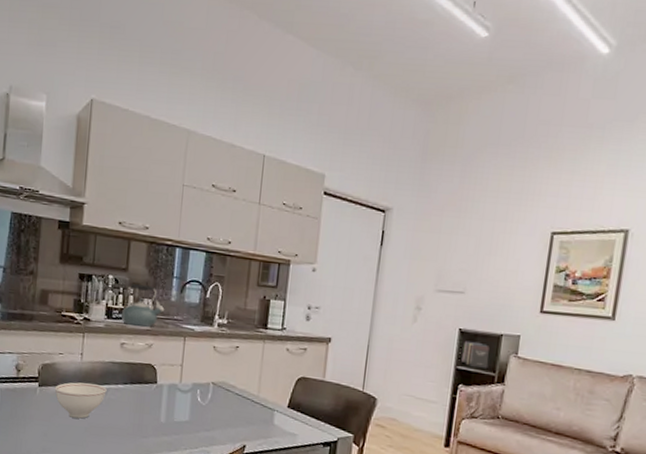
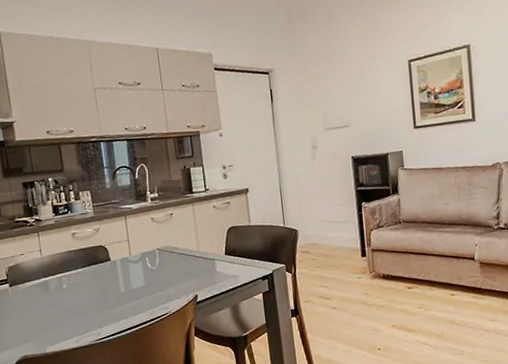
bowl: present [54,382,107,419] -> none [23,273,69,307]
kettle: present [120,284,165,328] -> none [66,179,103,217]

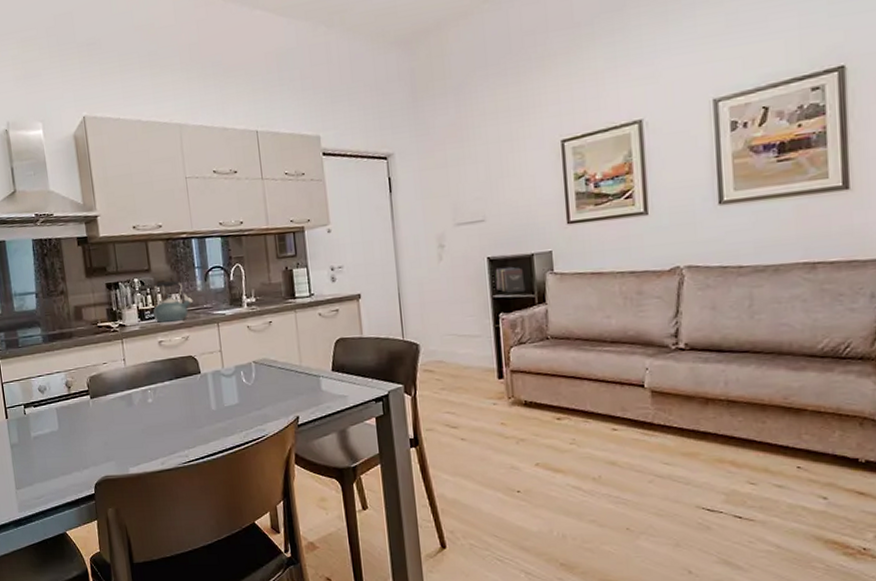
kettle: none [66,179,103,217] -> present [152,280,194,323]

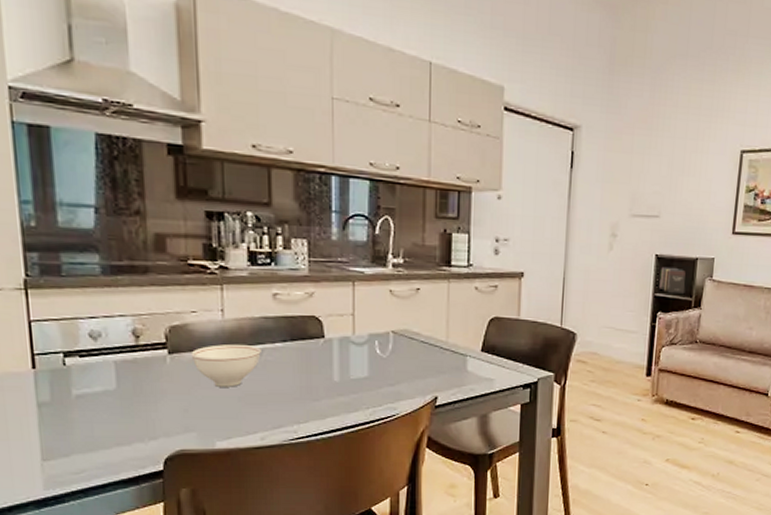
bowl: none [105,385,155,422] -> present [190,344,261,387]
kettle: present [152,280,194,323] -> none [268,221,325,274]

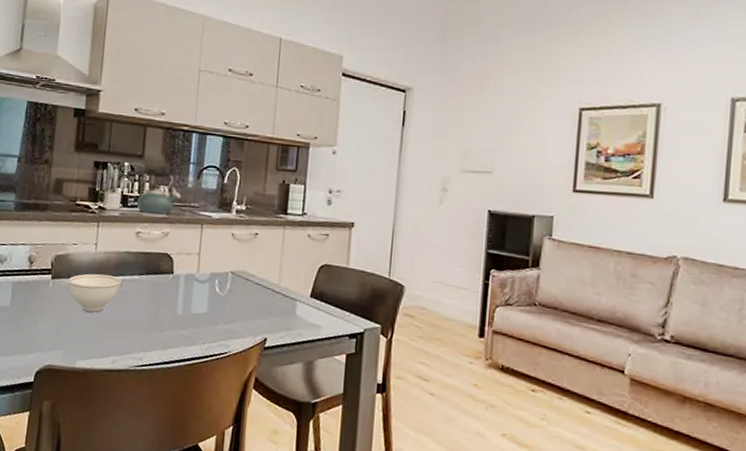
kettle: none [268,221,325,274] -> present [136,171,182,216]
books: present [659,266,686,295] -> none [492,222,522,253]

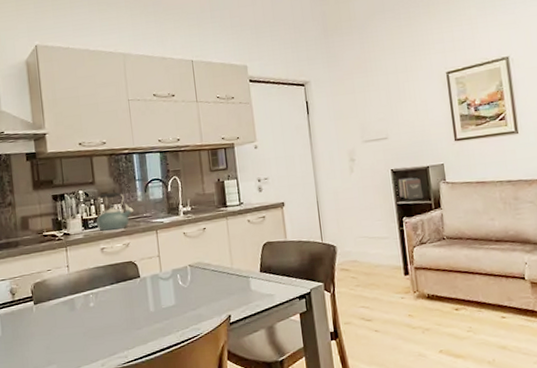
bowl: present [68,273,122,312] -> none [49,290,97,326]
books: none [492,222,522,253] -> present [398,177,424,200]

